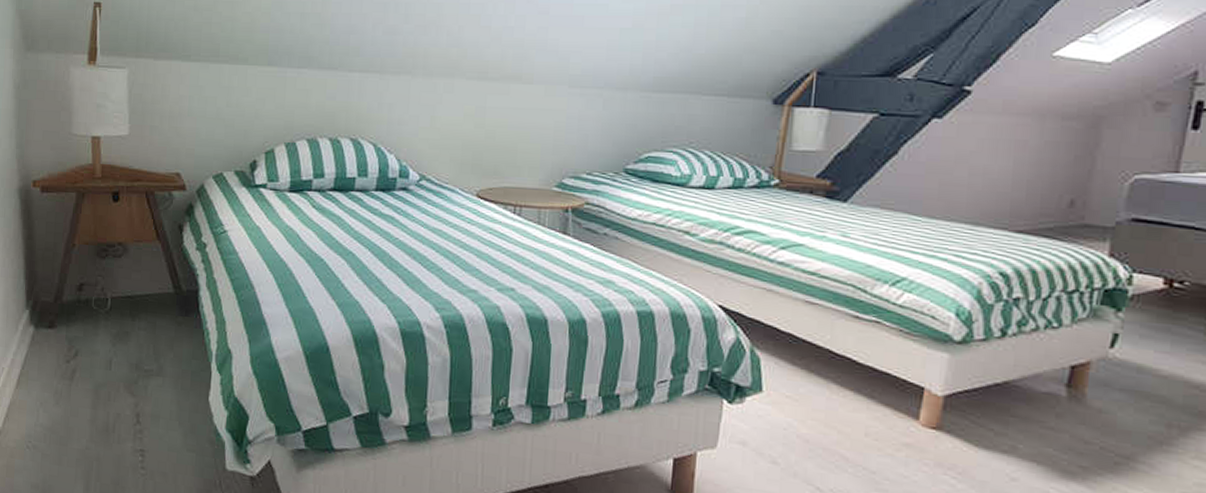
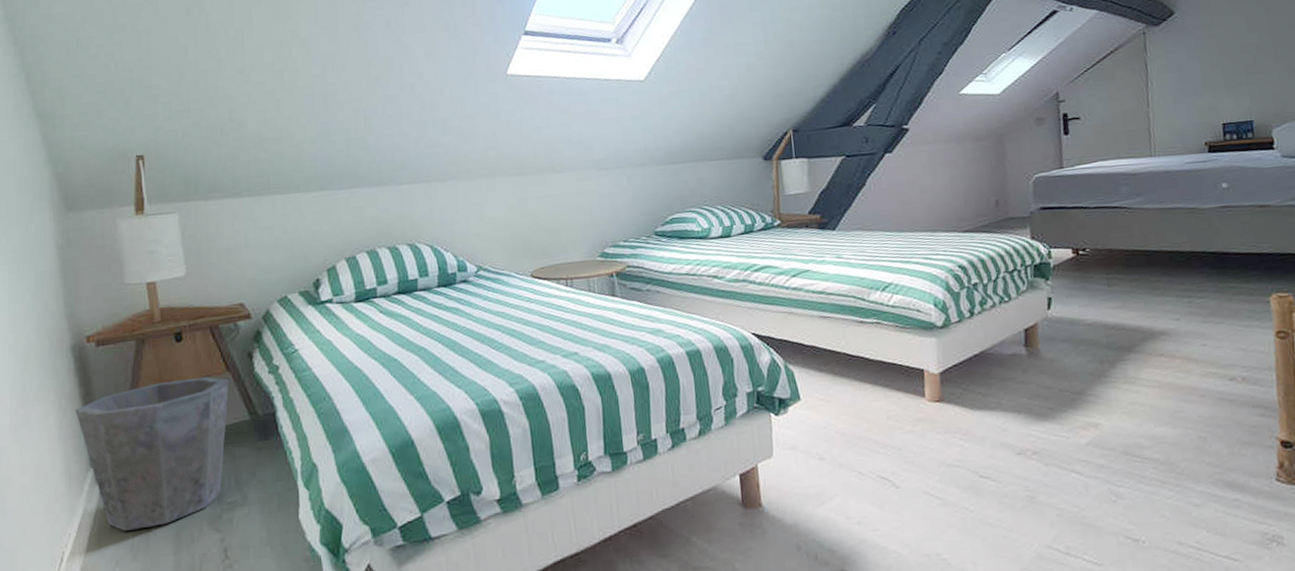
waste bin: none [17,239,159,378] -> present [76,376,230,531]

